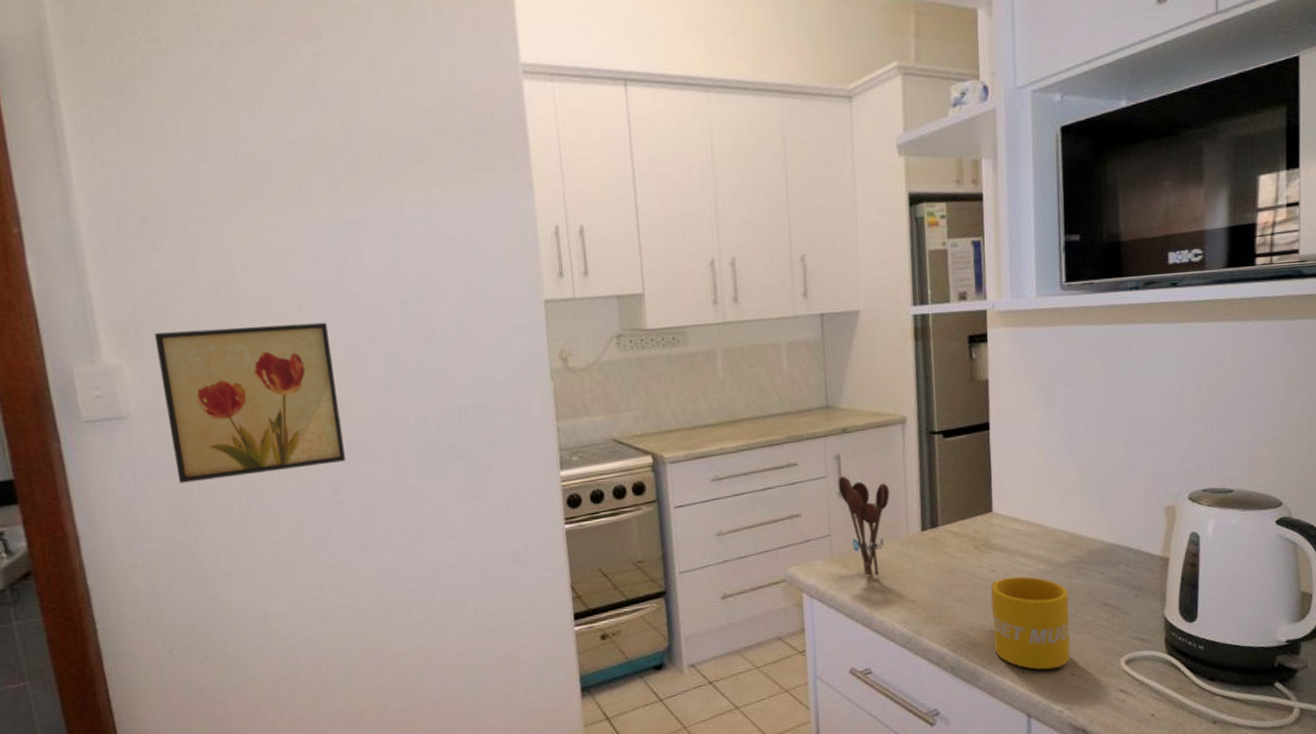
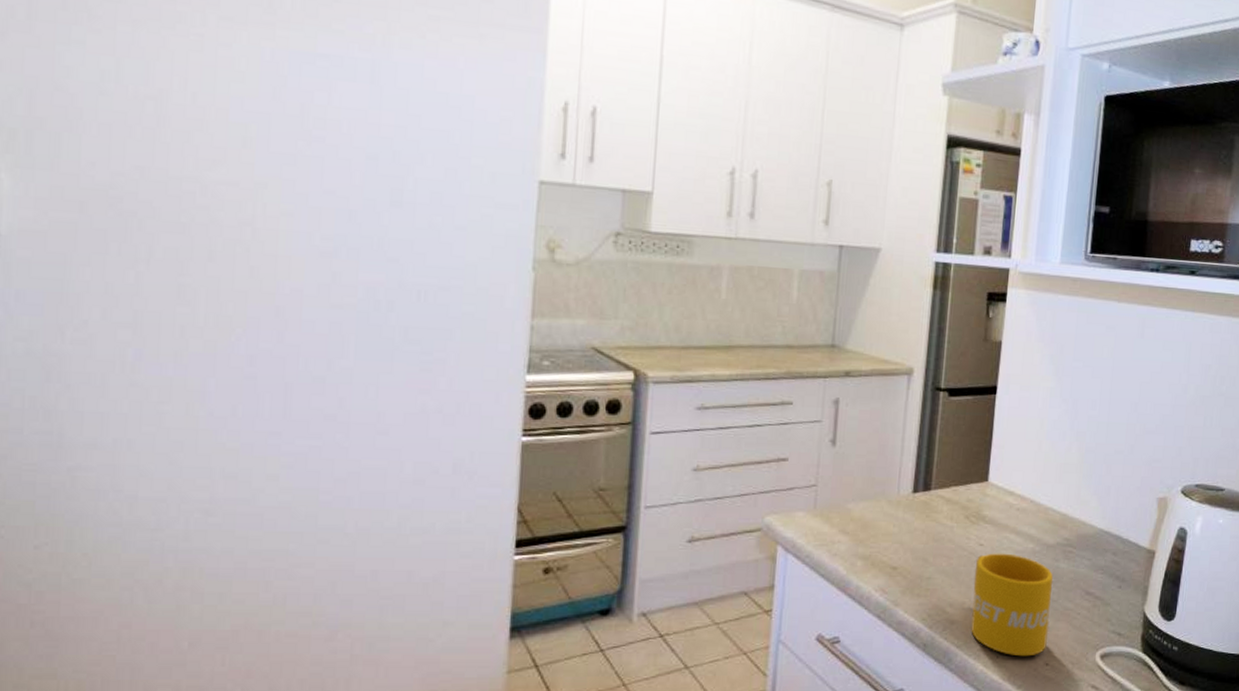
wall art: present [154,322,347,483] -> none [48,141,275,329]
utensil holder: present [838,476,890,577] -> none [832,423,886,536]

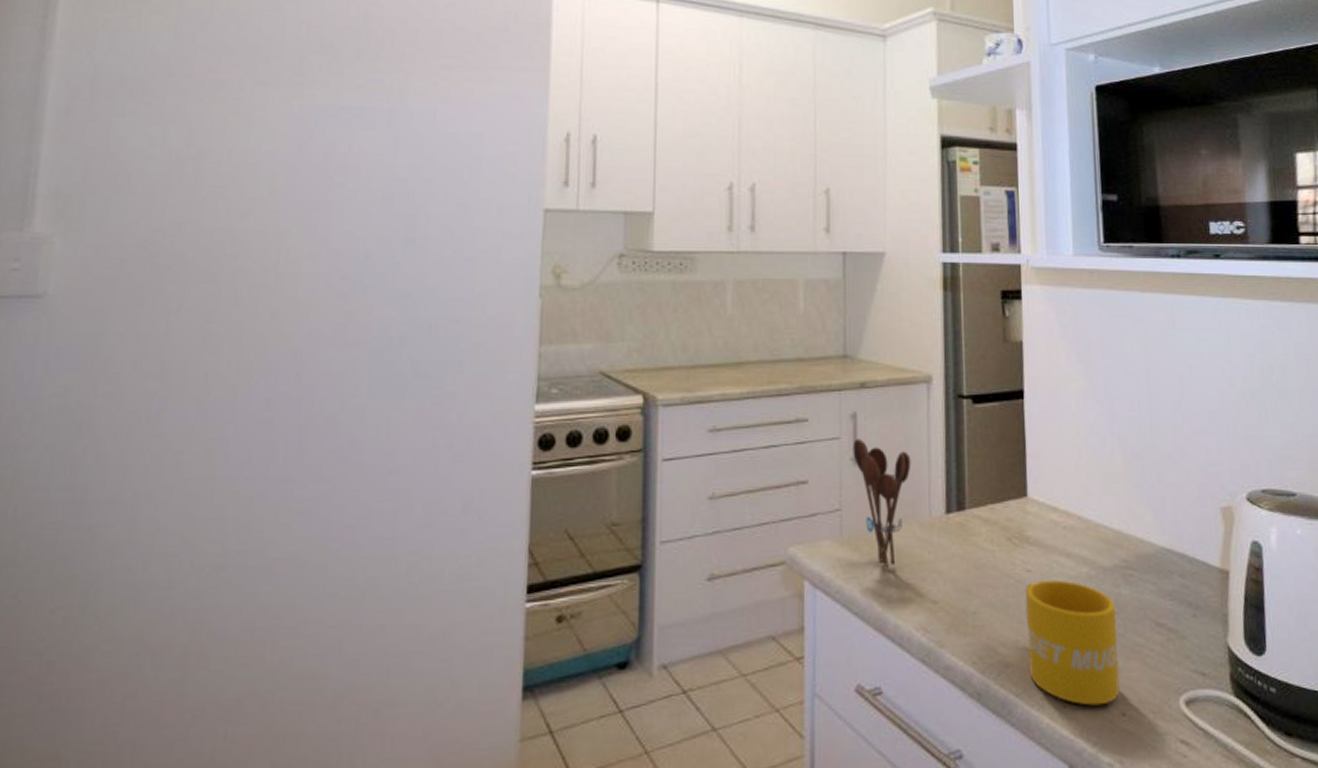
utensil holder: none [832,423,886,536] -> present [853,439,911,567]

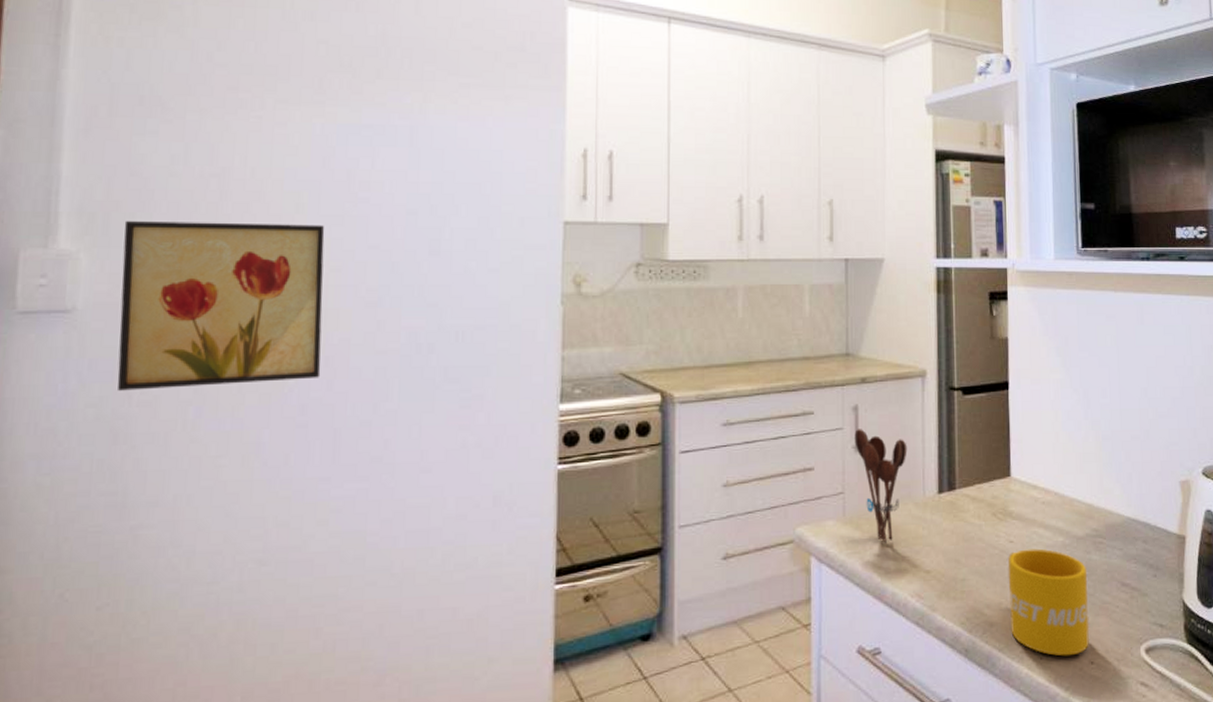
wall art: none [83,204,299,380] -> present [117,221,325,391]

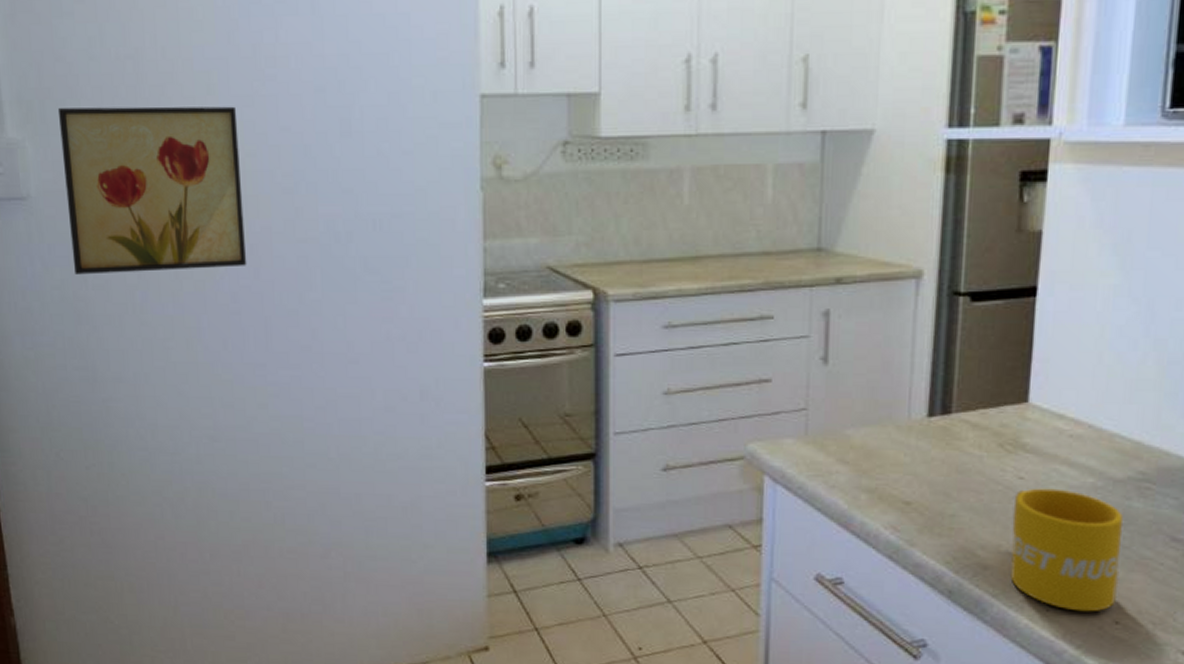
utensil holder: present [854,429,907,542] -> none [823,338,891,466]

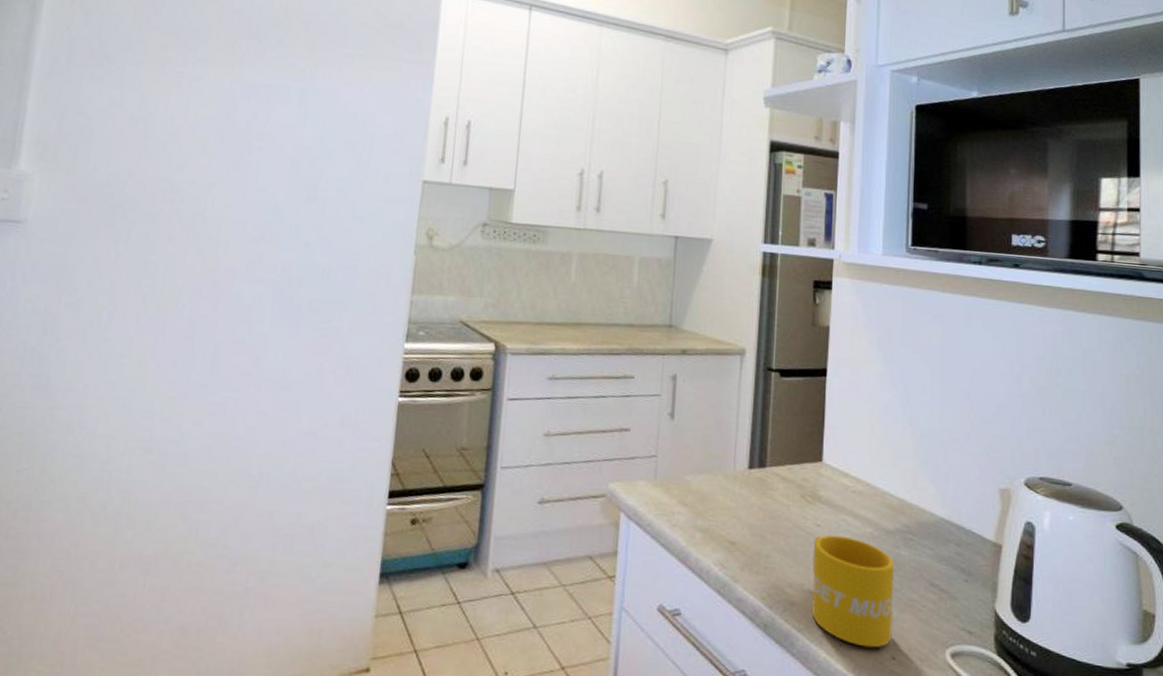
wall art: present [57,106,247,275] -> none [51,152,224,298]

